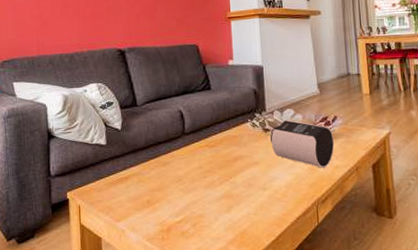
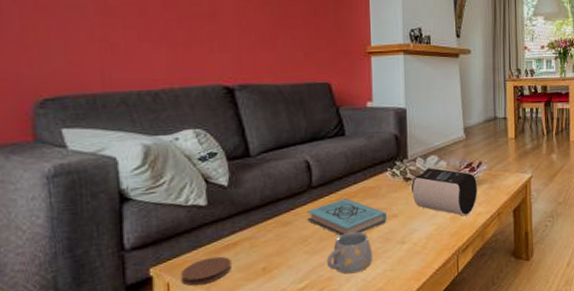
coaster: none [88,187,124,210] -> present [180,256,231,287]
book: none [180,144,249,179] -> present [306,197,387,237]
mug: none [198,175,238,213] -> present [326,231,373,274]

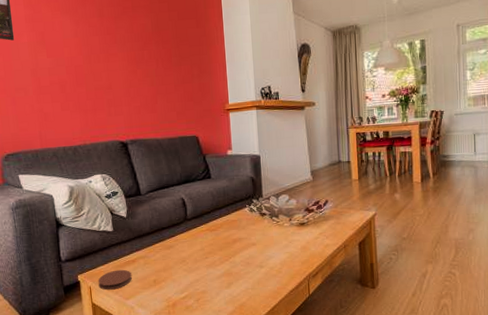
book: present [306,197,387,237] -> none [183,228,247,259]
mug: present [326,231,373,274] -> none [200,255,237,289]
speaker: present [412,166,478,216] -> none [267,204,325,247]

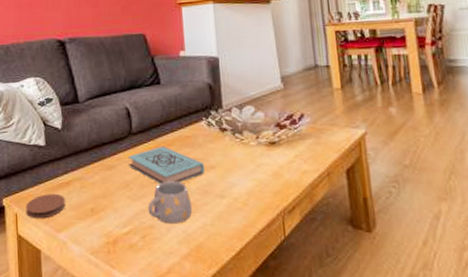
book: none [183,228,247,259] -> present [127,145,205,185]
mug: none [200,255,237,289] -> present [147,180,193,224]

